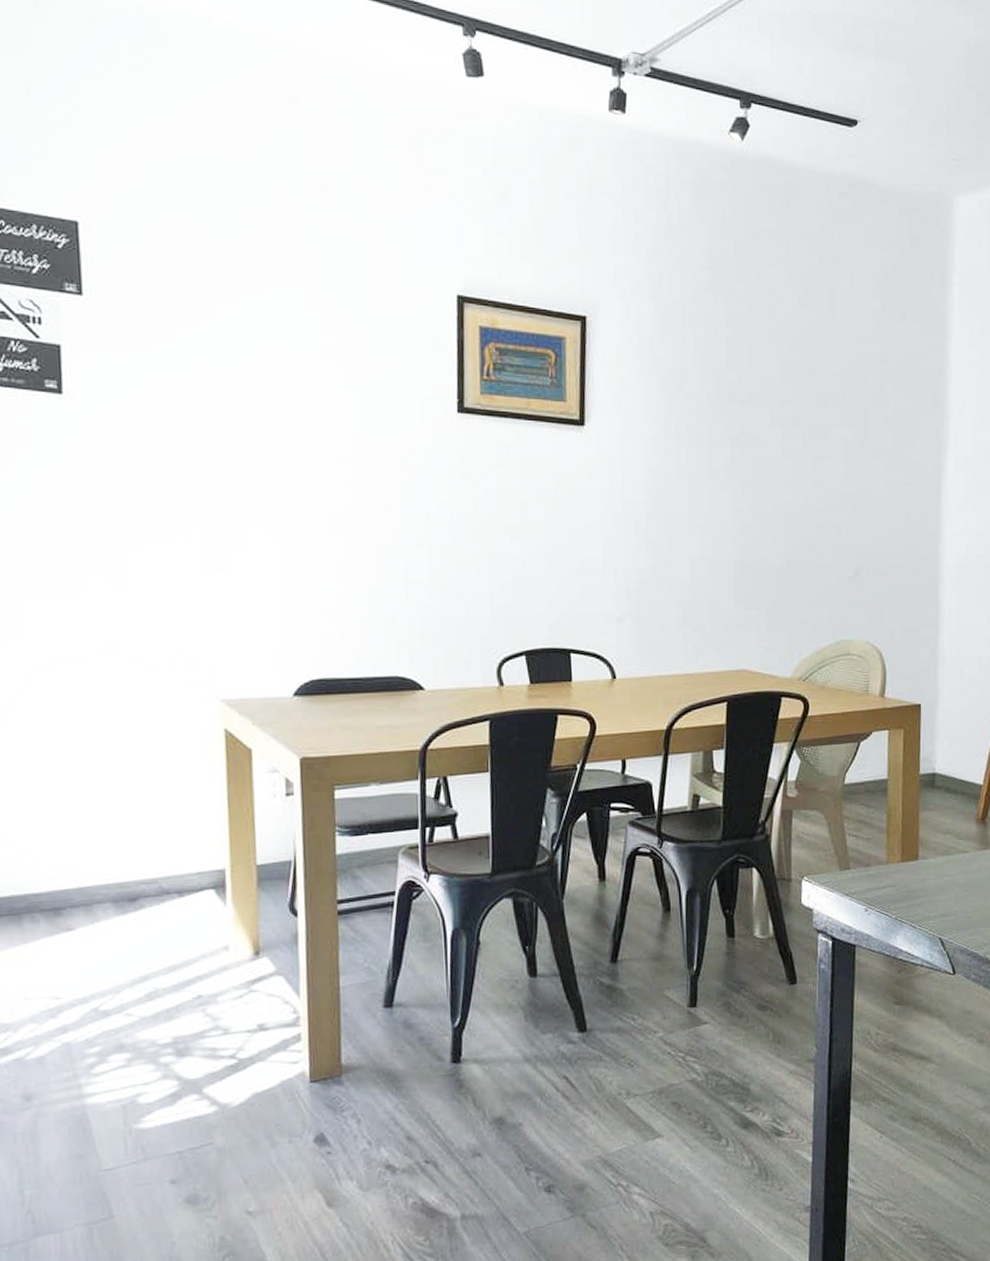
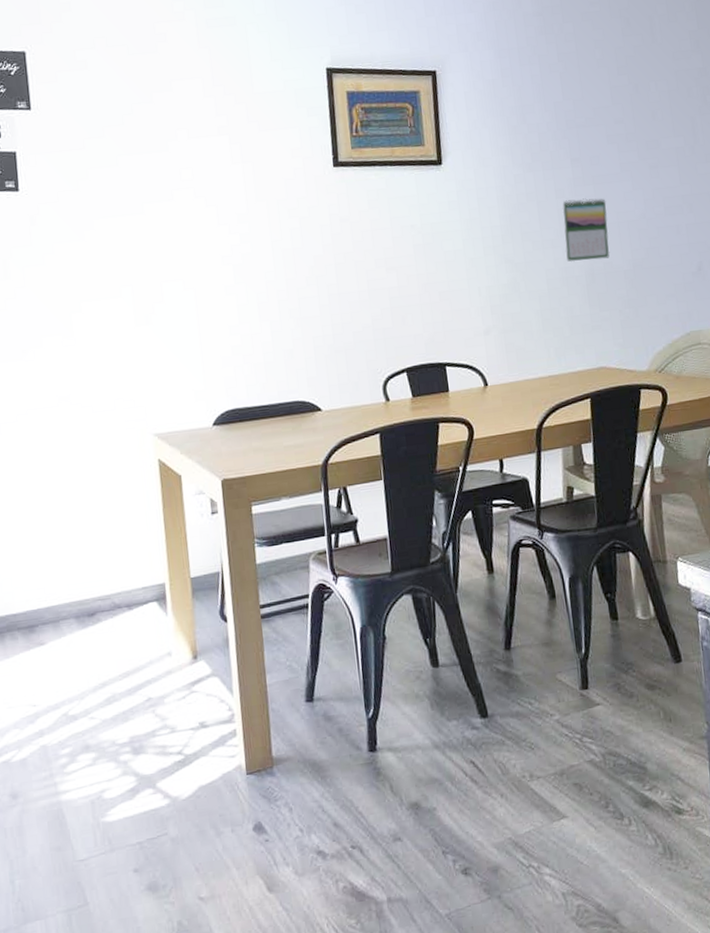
calendar: none [715,483,764,552] -> present [562,198,610,262]

